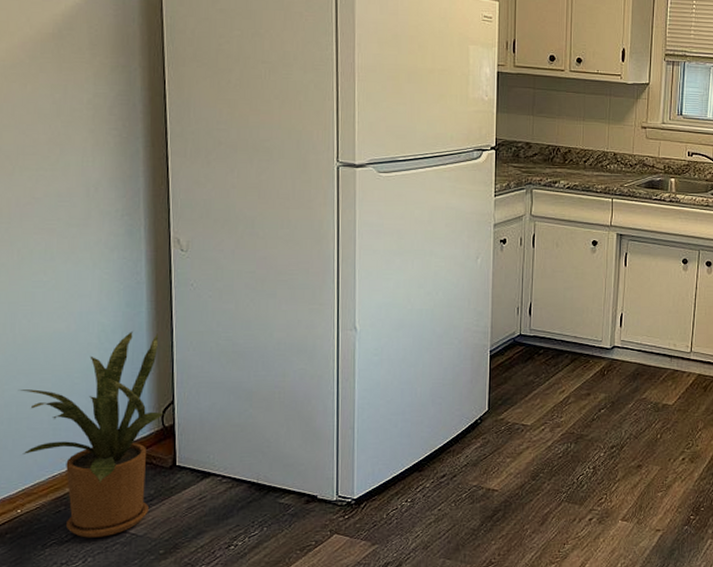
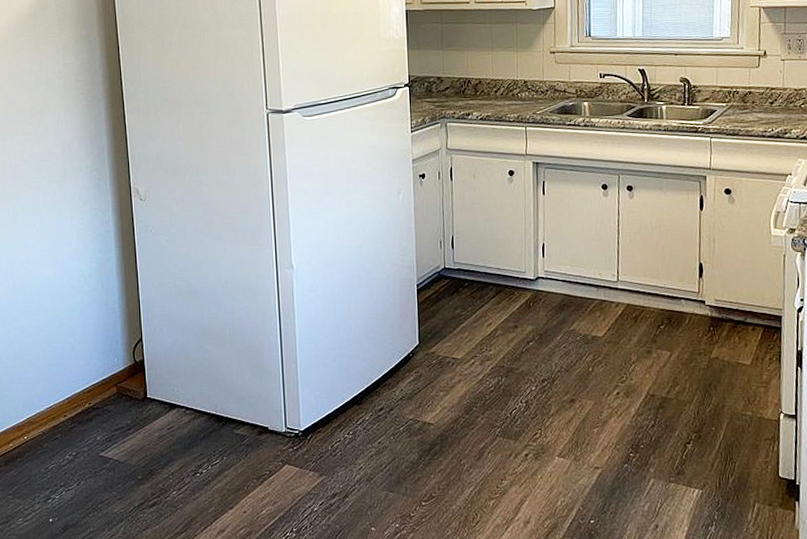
house plant: present [18,330,164,538] -> none [19,274,135,463]

